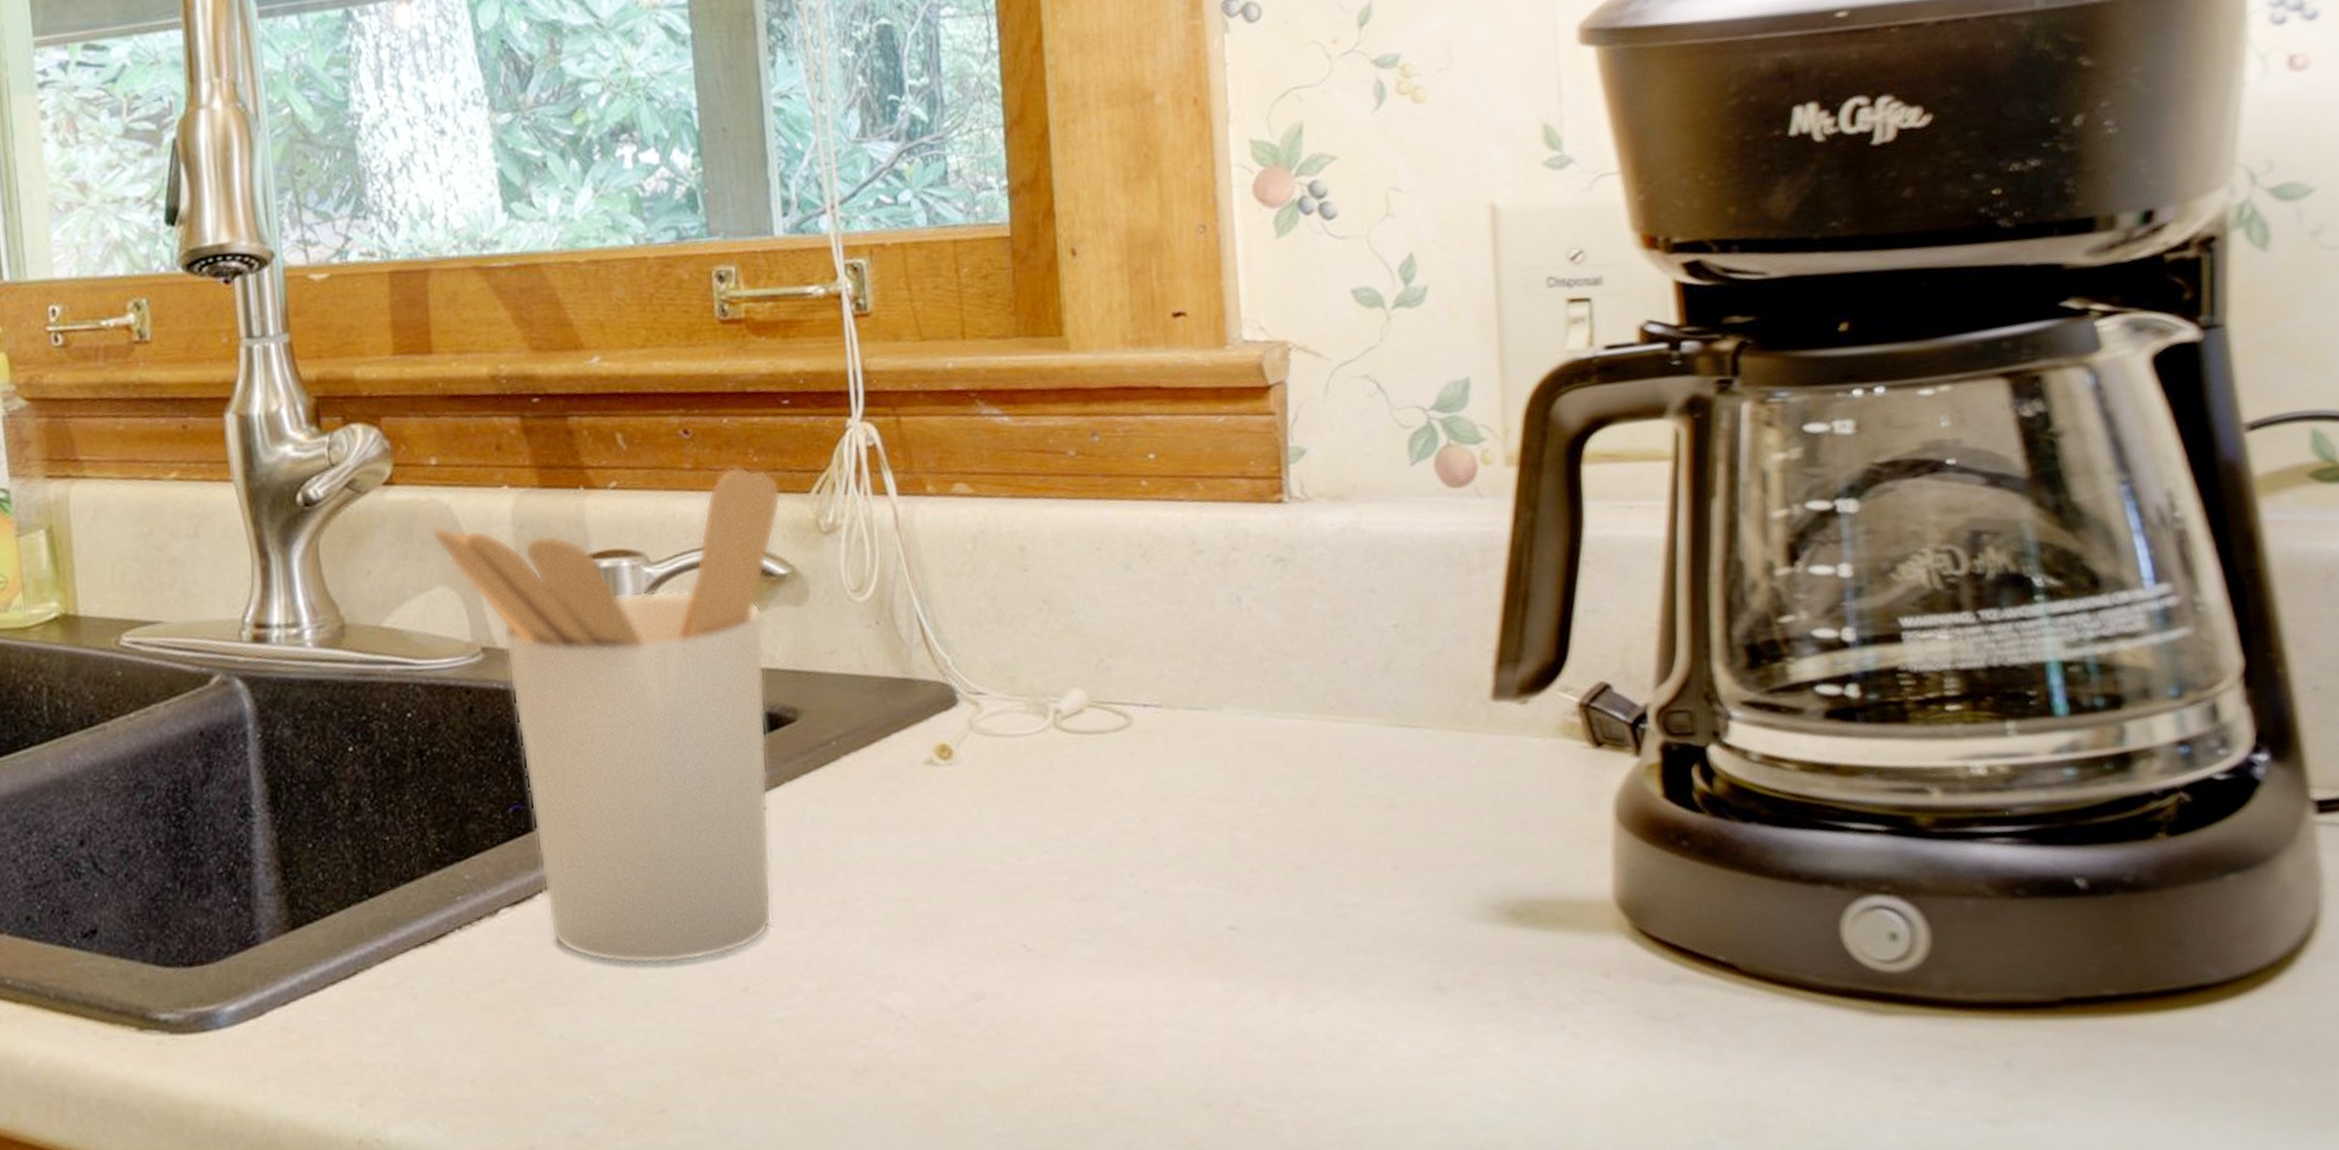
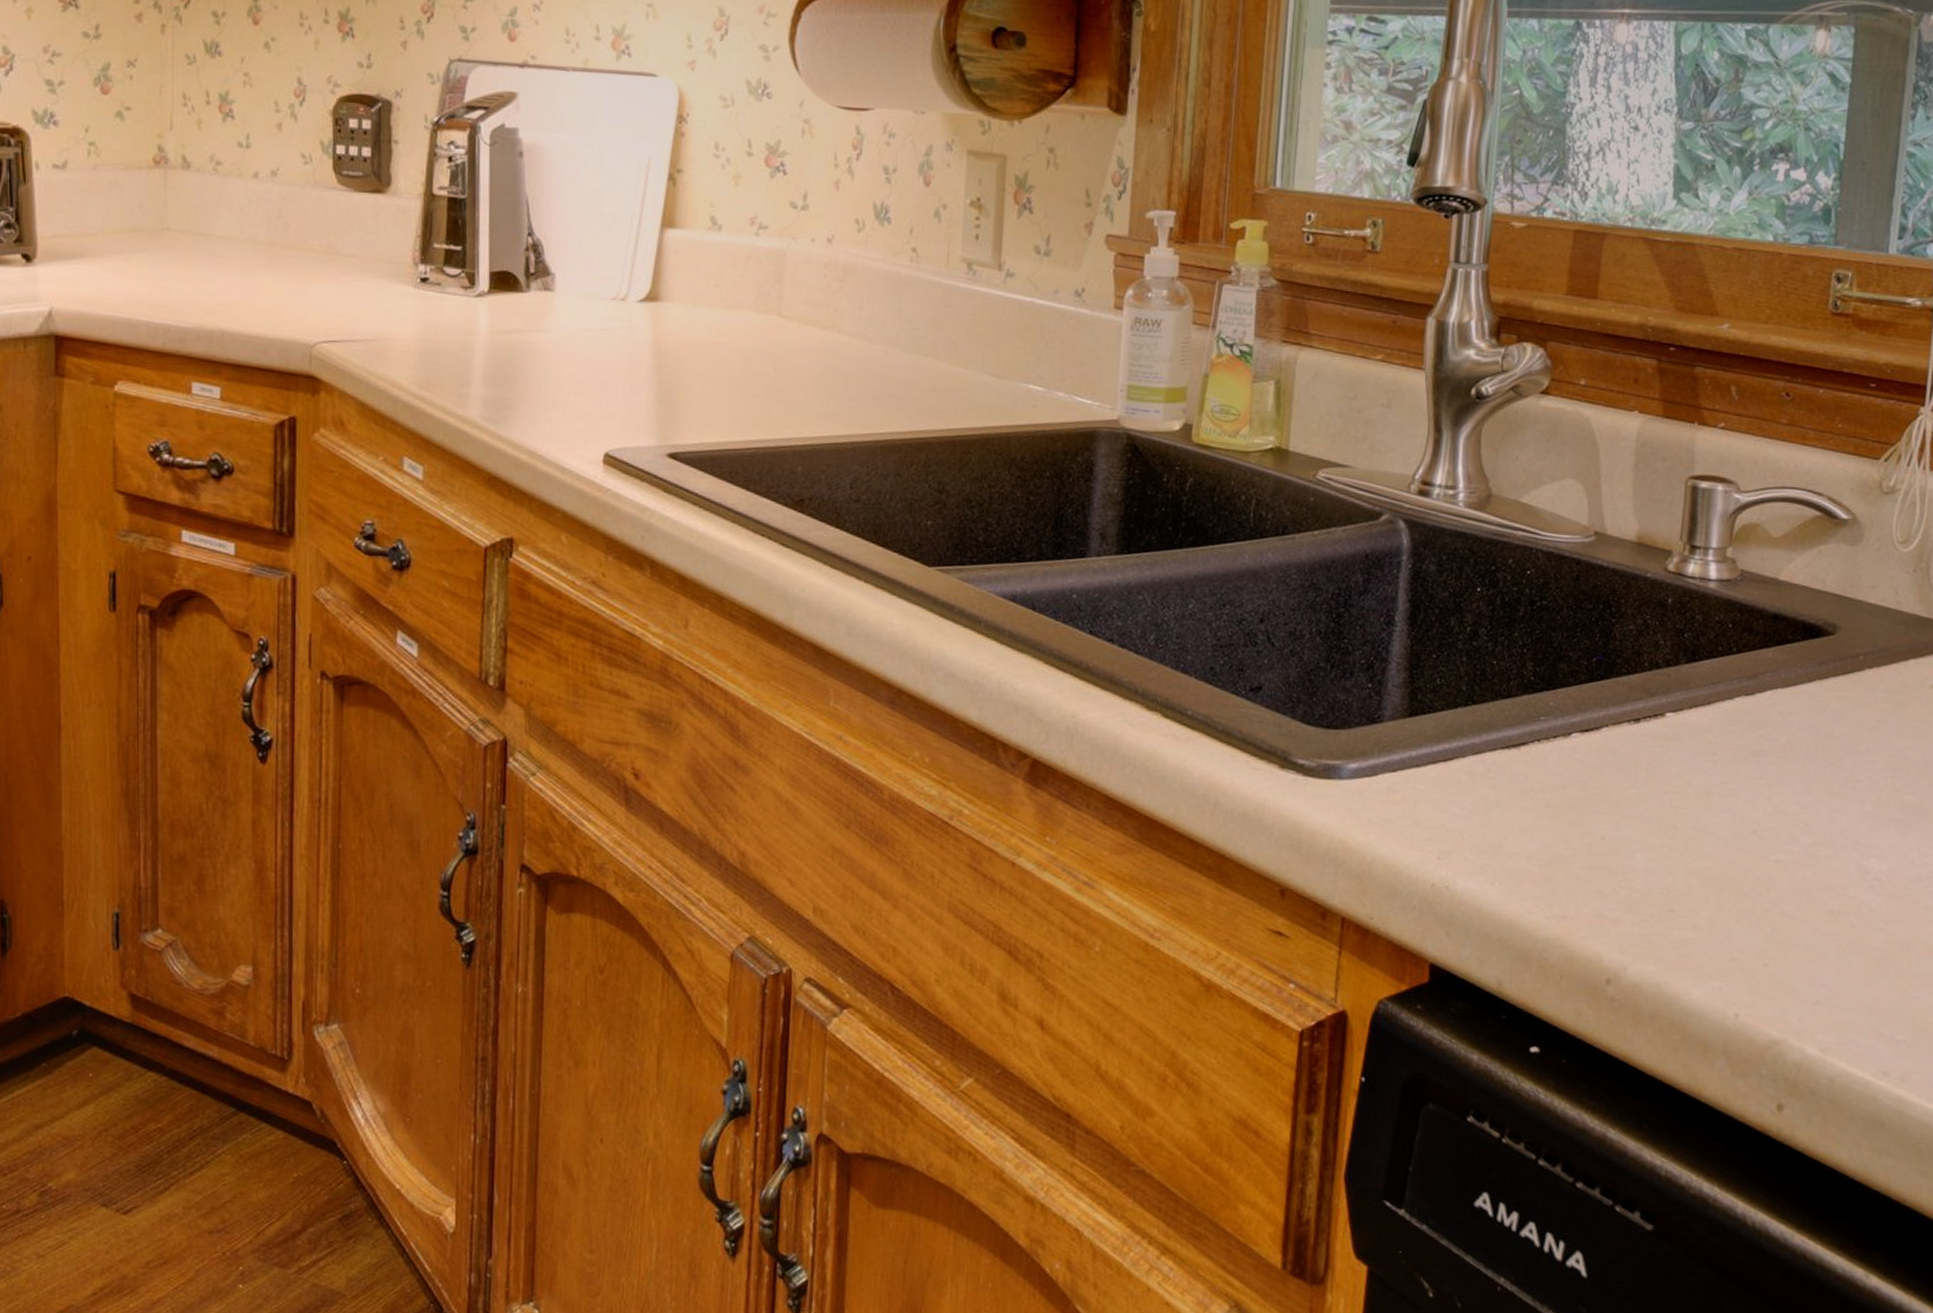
utensil holder: present [431,465,781,965] -> none [1571,428,1856,803]

